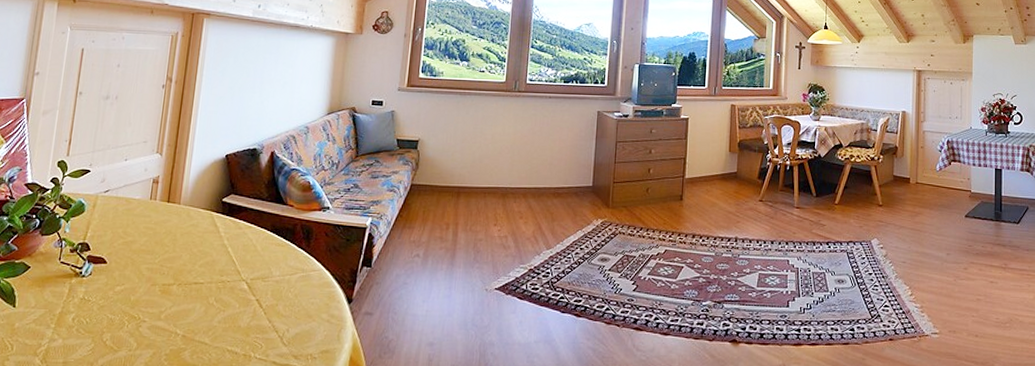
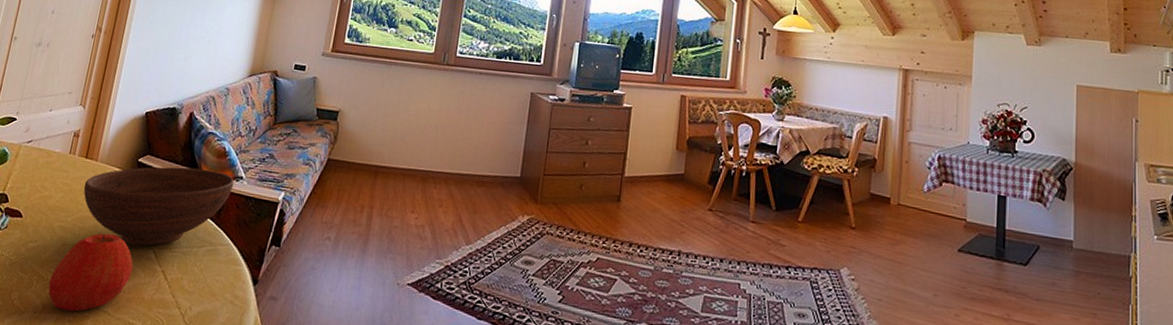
apple: none [141,270,227,346] -> present [48,233,134,312]
bowl: none [168,203,321,279] -> present [83,167,235,246]

